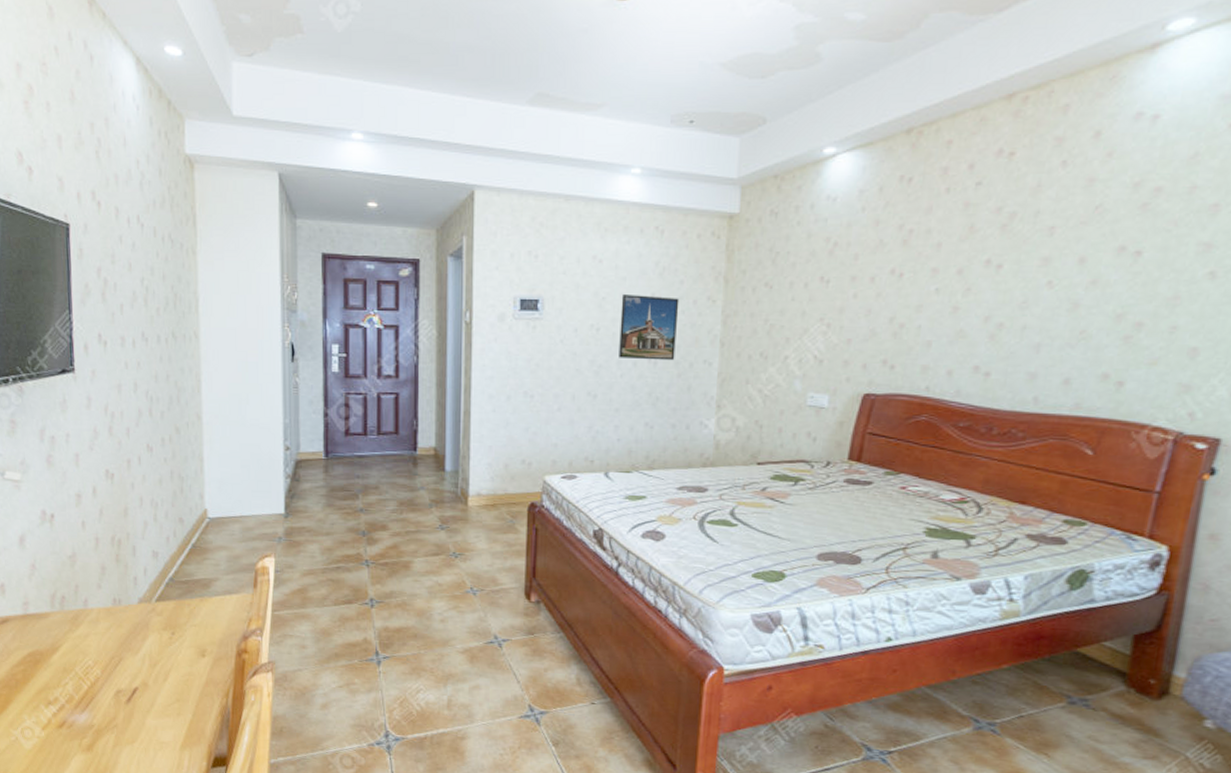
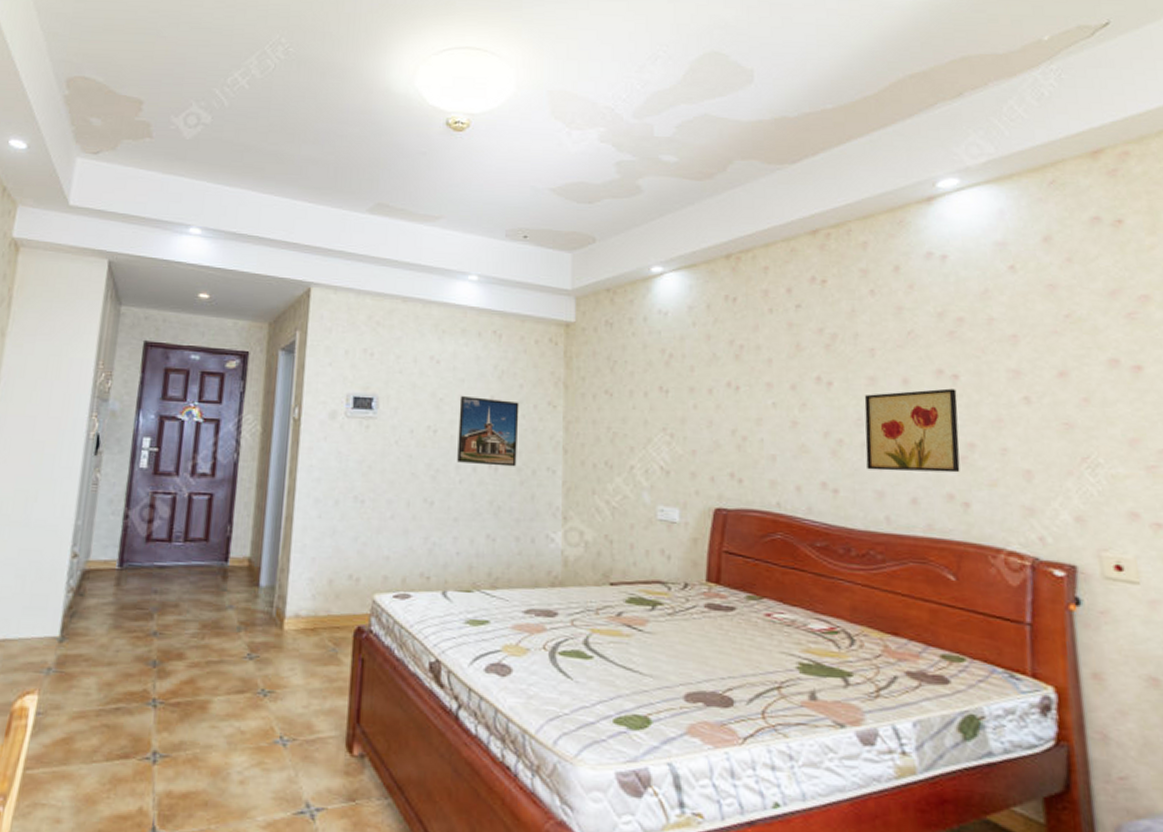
wall art: none [1023,266,1136,353] -> present [864,388,960,473]

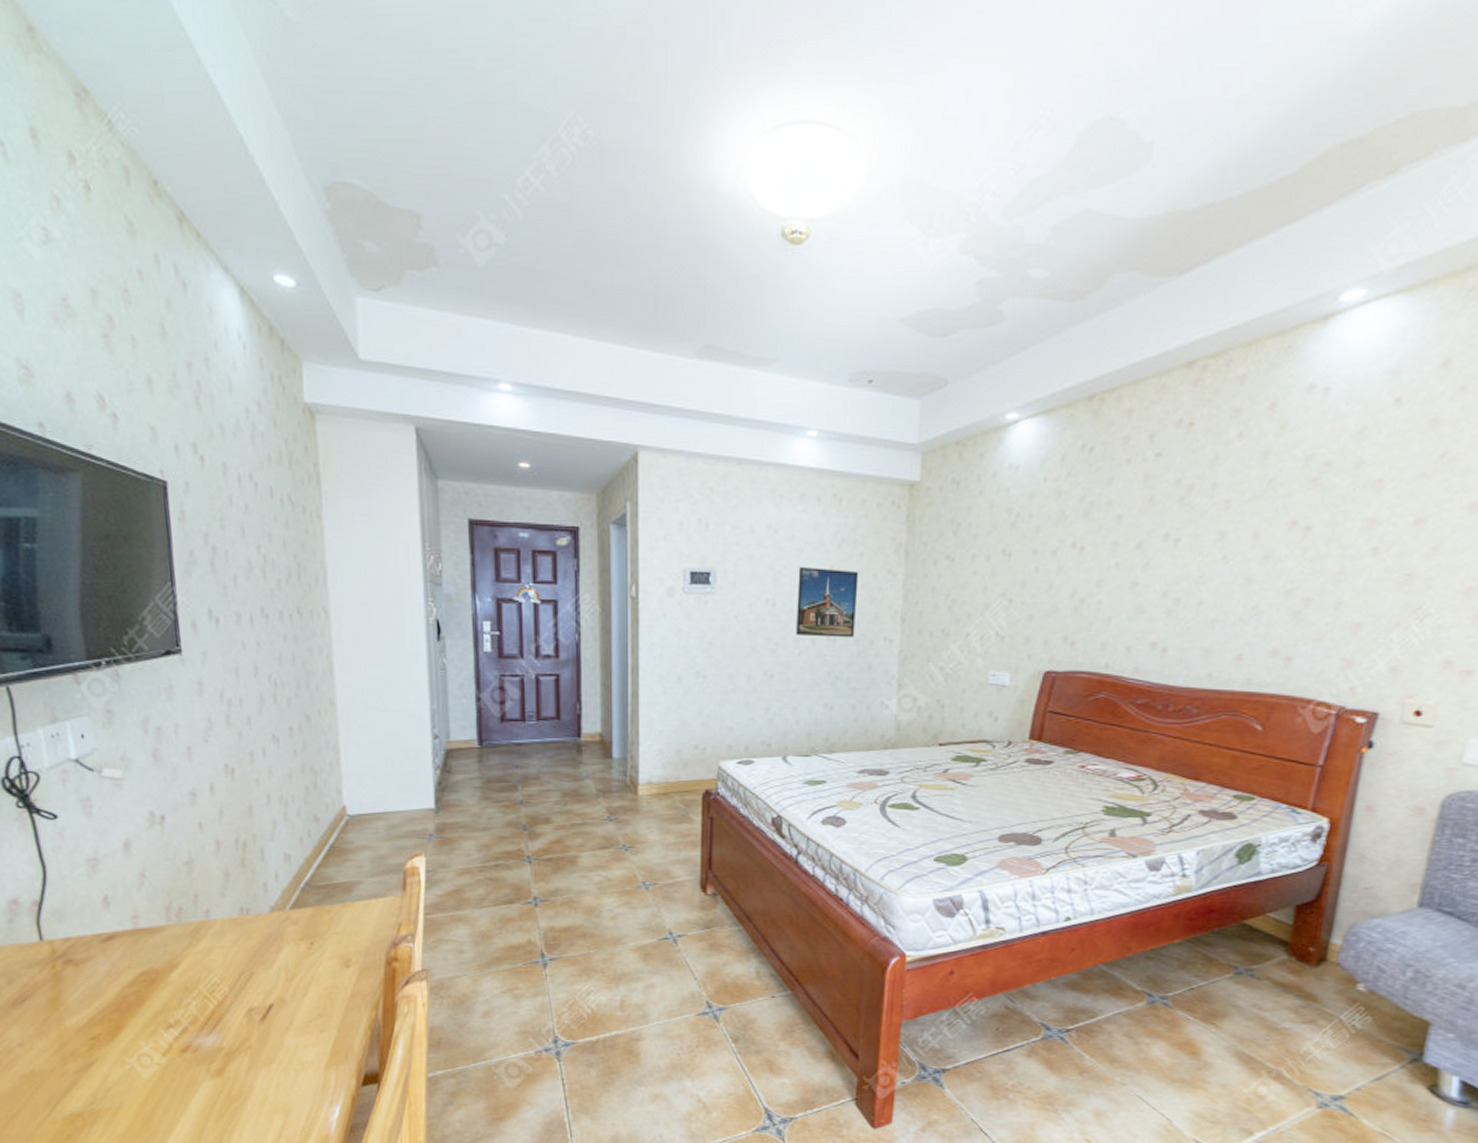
wall art: present [864,388,960,473] -> none [1199,541,1306,629]

